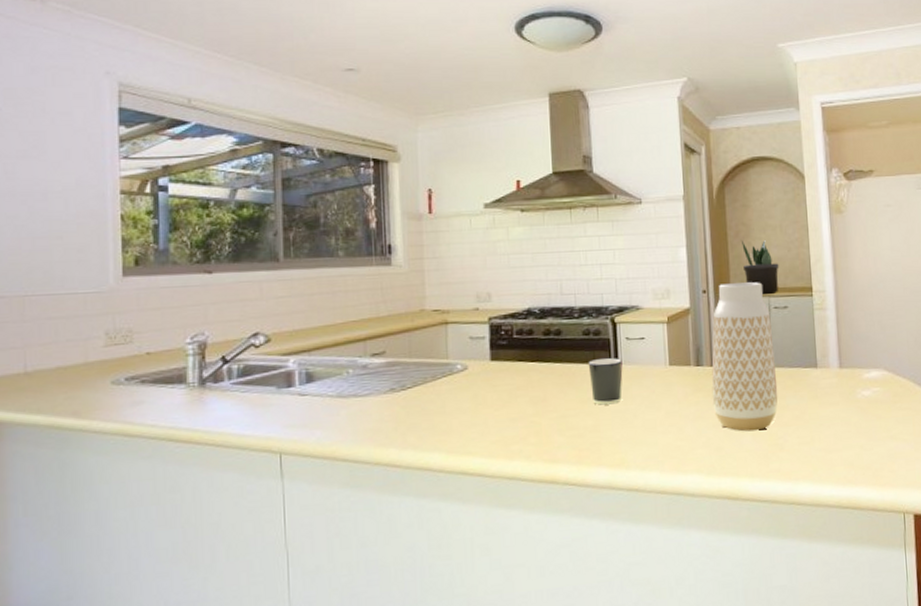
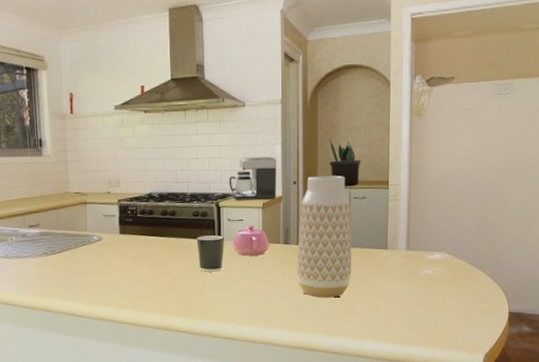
coffee maker: none [625,261,684,315] -> present [229,157,276,201]
teapot: none [632,344,679,383] -> present [232,225,270,256]

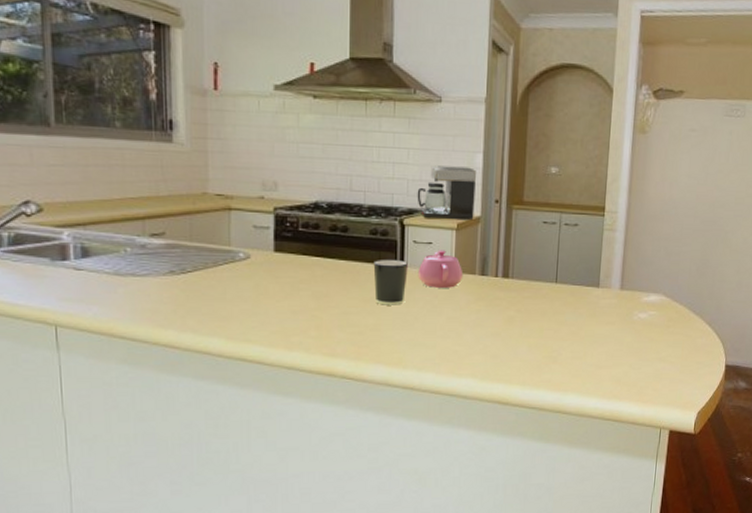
vase: present [296,176,352,298] -> none [493,195,560,342]
planter: present [330,139,361,187] -> none [539,152,575,211]

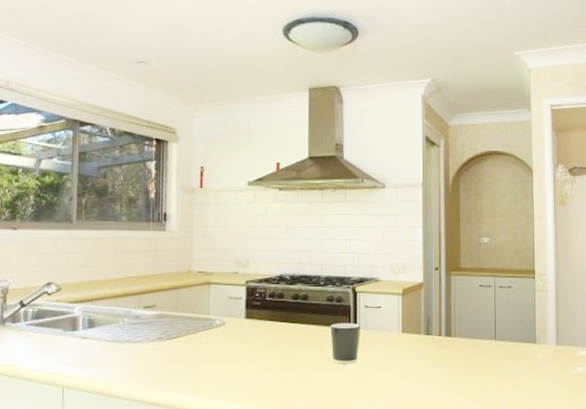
coffee maker: present [417,165,476,221] -> none [366,240,417,287]
teapot: present [417,250,464,288] -> none [369,313,410,347]

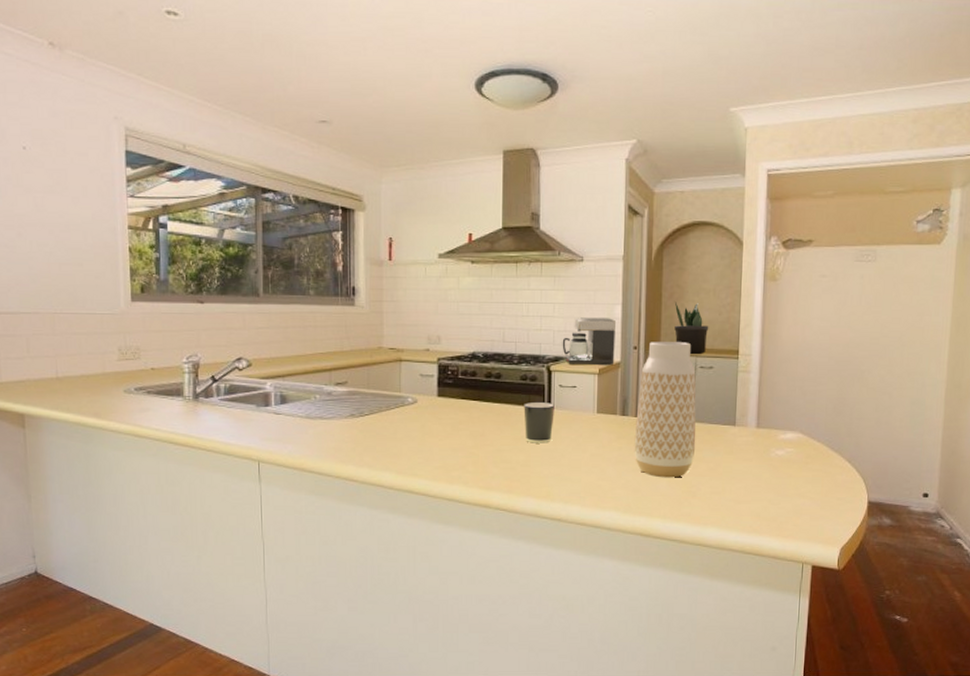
coffee maker: none [366,240,417,287] -> present [562,317,615,366]
vase: none [439,263,499,397] -> present [634,342,697,478]
planter: none [473,225,506,275] -> present [674,302,709,355]

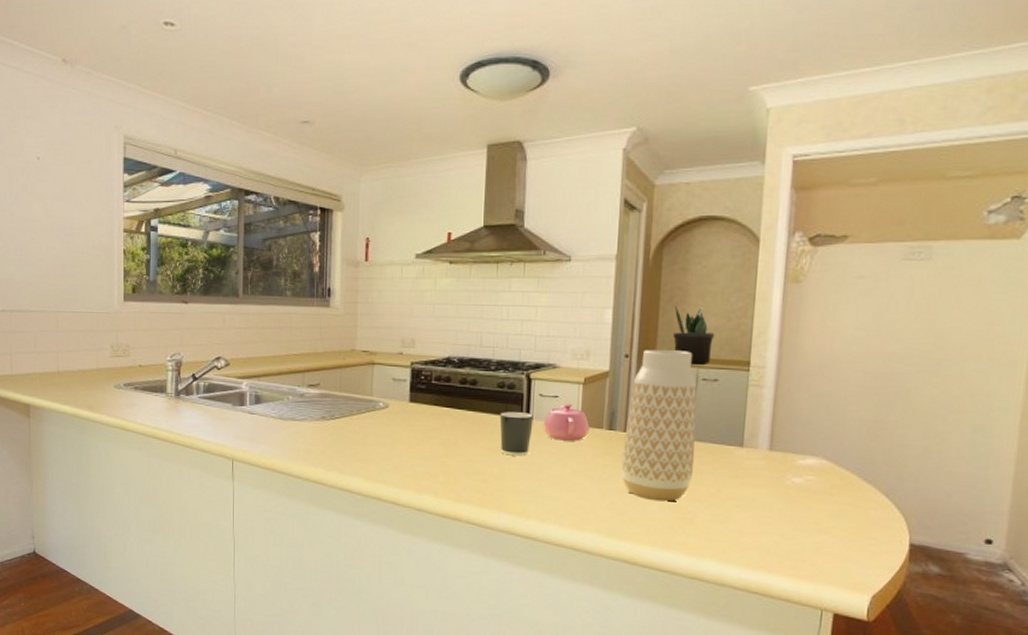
coffee maker: present [562,317,615,366] -> none [544,322,605,375]
teapot: none [563,393,606,427] -> present [543,403,590,441]

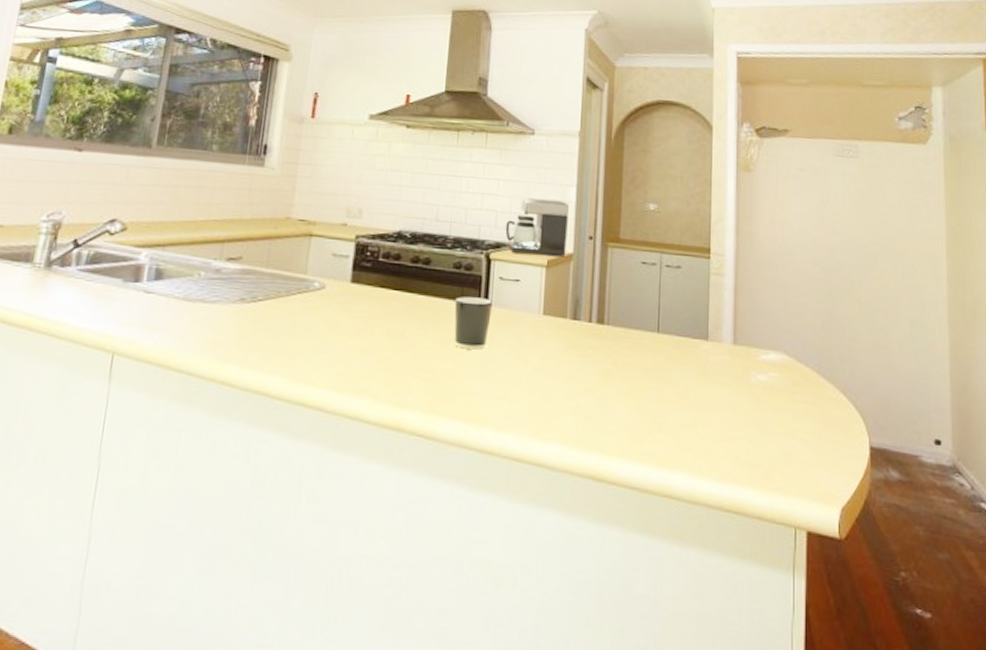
teapot: present [543,403,590,441] -> none [502,288,553,333]
coffee maker: none [544,322,605,375] -> present [505,198,569,258]
vase: present [621,350,697,502] -> none [586,232,662,404]
planter: present [673,306,715,366] -> none [636,187,676,252]

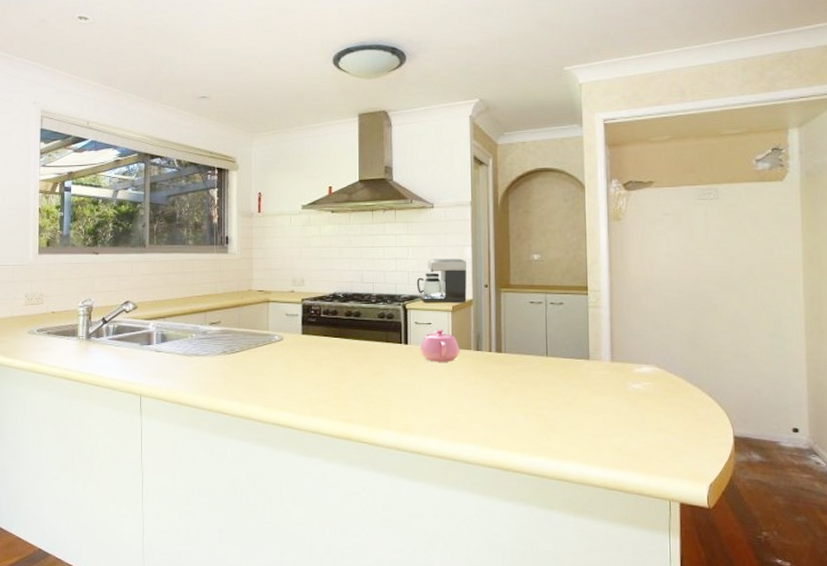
mug: present [454,296,492,350] -> none [382,338,411,378]
teapot: none [502,288,553,333] -> present [420,329,460,362]

